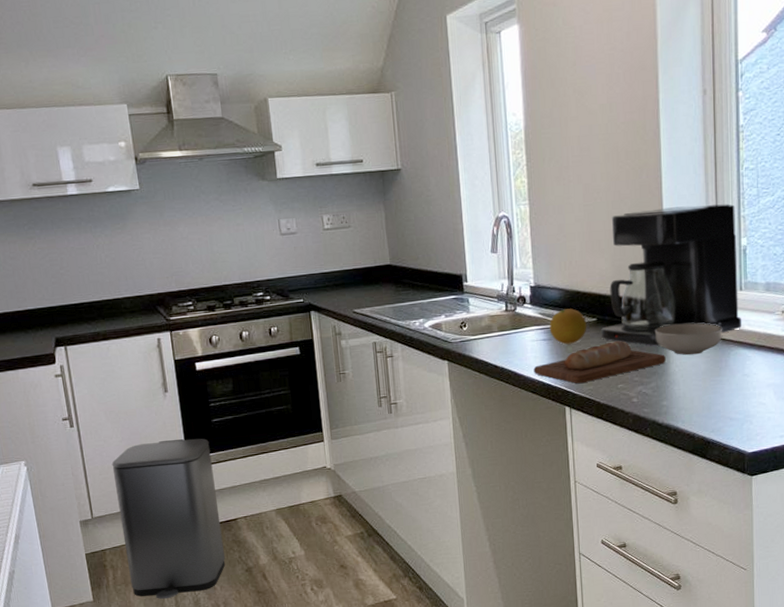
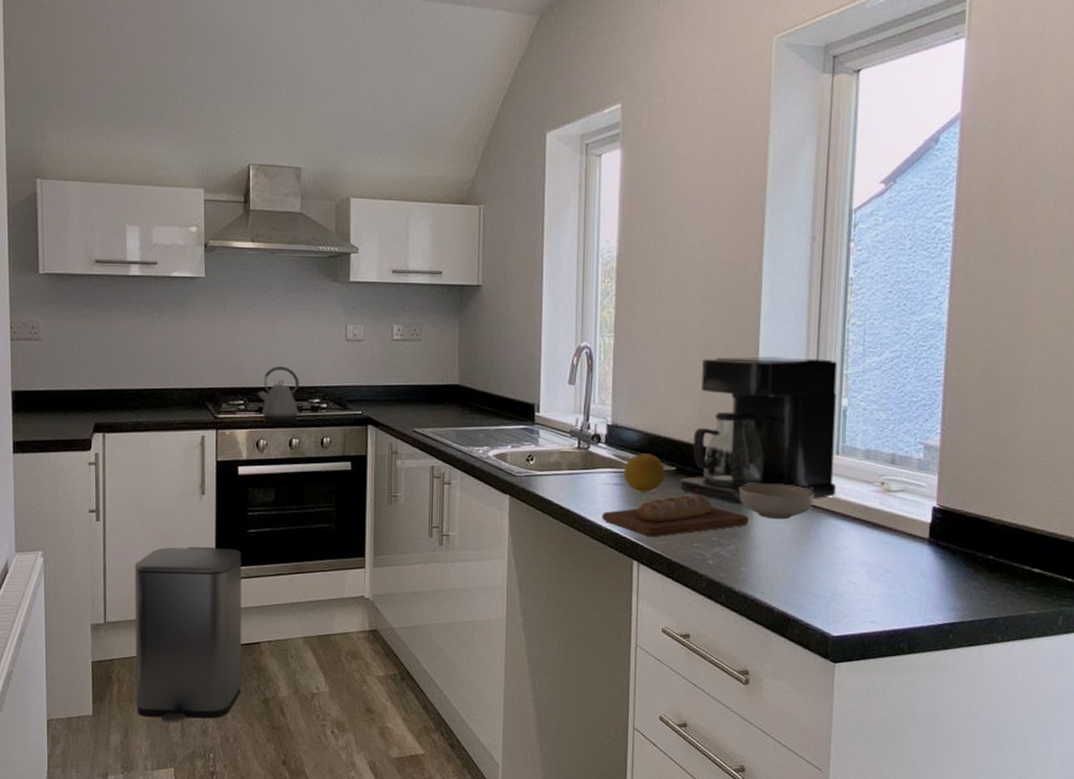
kettle: none [203,265,248,320] -> present [257,367,301,424]

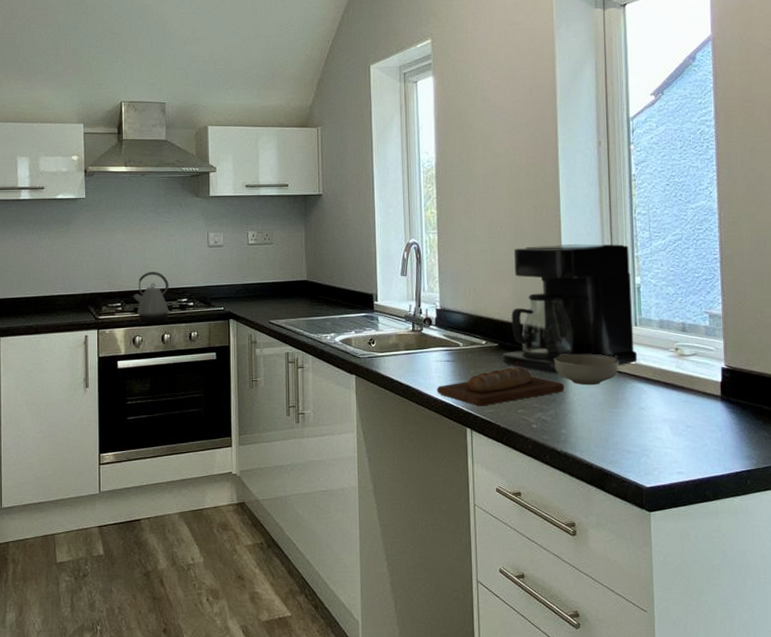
pedal bin: present [134,547,242,723] -> none [27,435,125,598]
fruit: present [623,453,665,492] -> none [453,333,489,367]

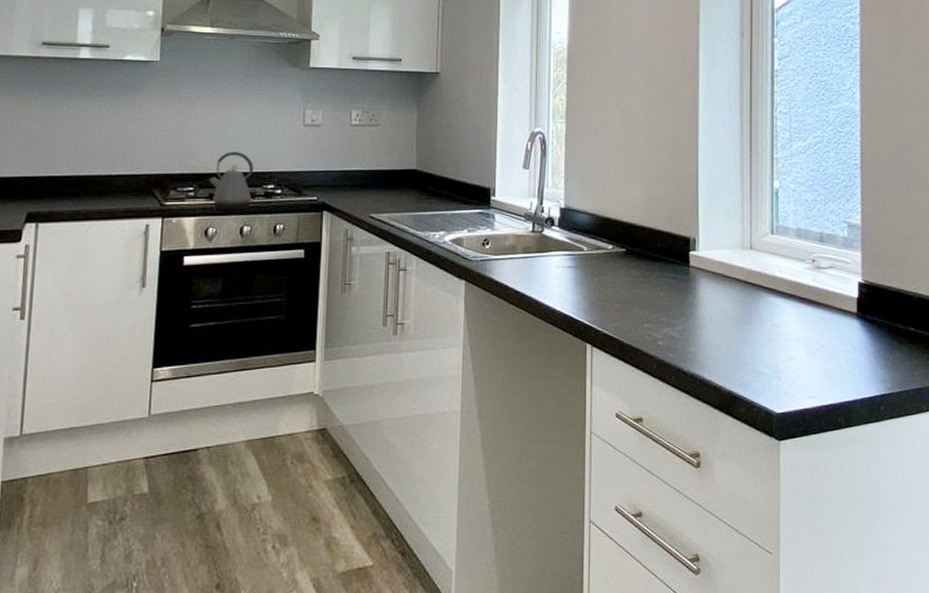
bread loaf: present [437,367,564,406] -> none [556,276,694,319]
coffee maker: present [501,244,637,374] -> none [629,141,772,285]
bowl: present [553,354,619,386] -> none [684,263,754,298]

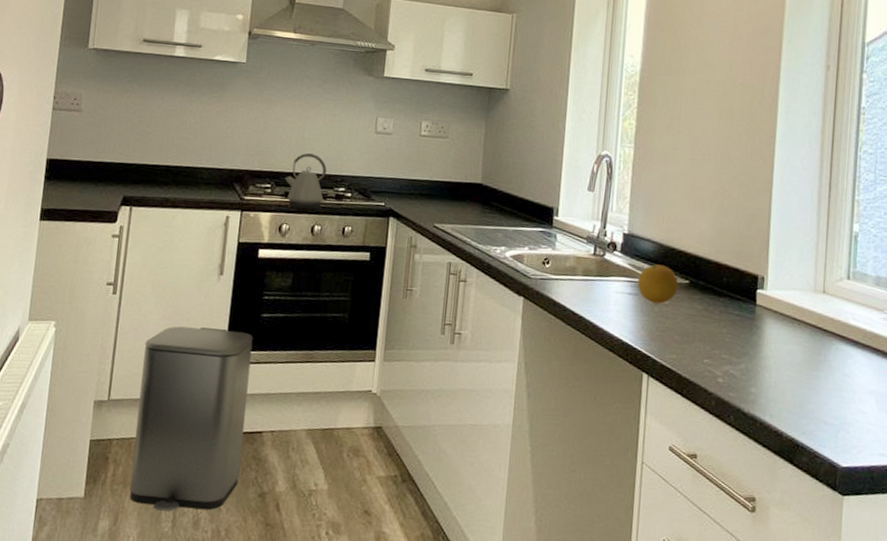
pedal bin: none [50,345,182,548] -> present [129,326,253,512]
fruit: none [576,236,616,274] -> present [637,264,679,304]

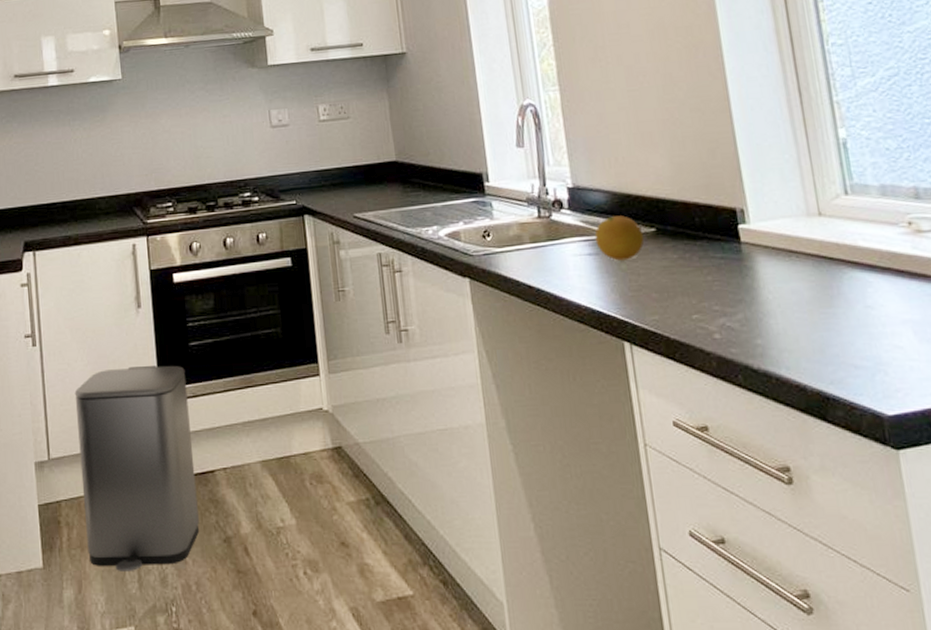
kettle: present [284,153,327,211] -> none [185,162,233,224]

